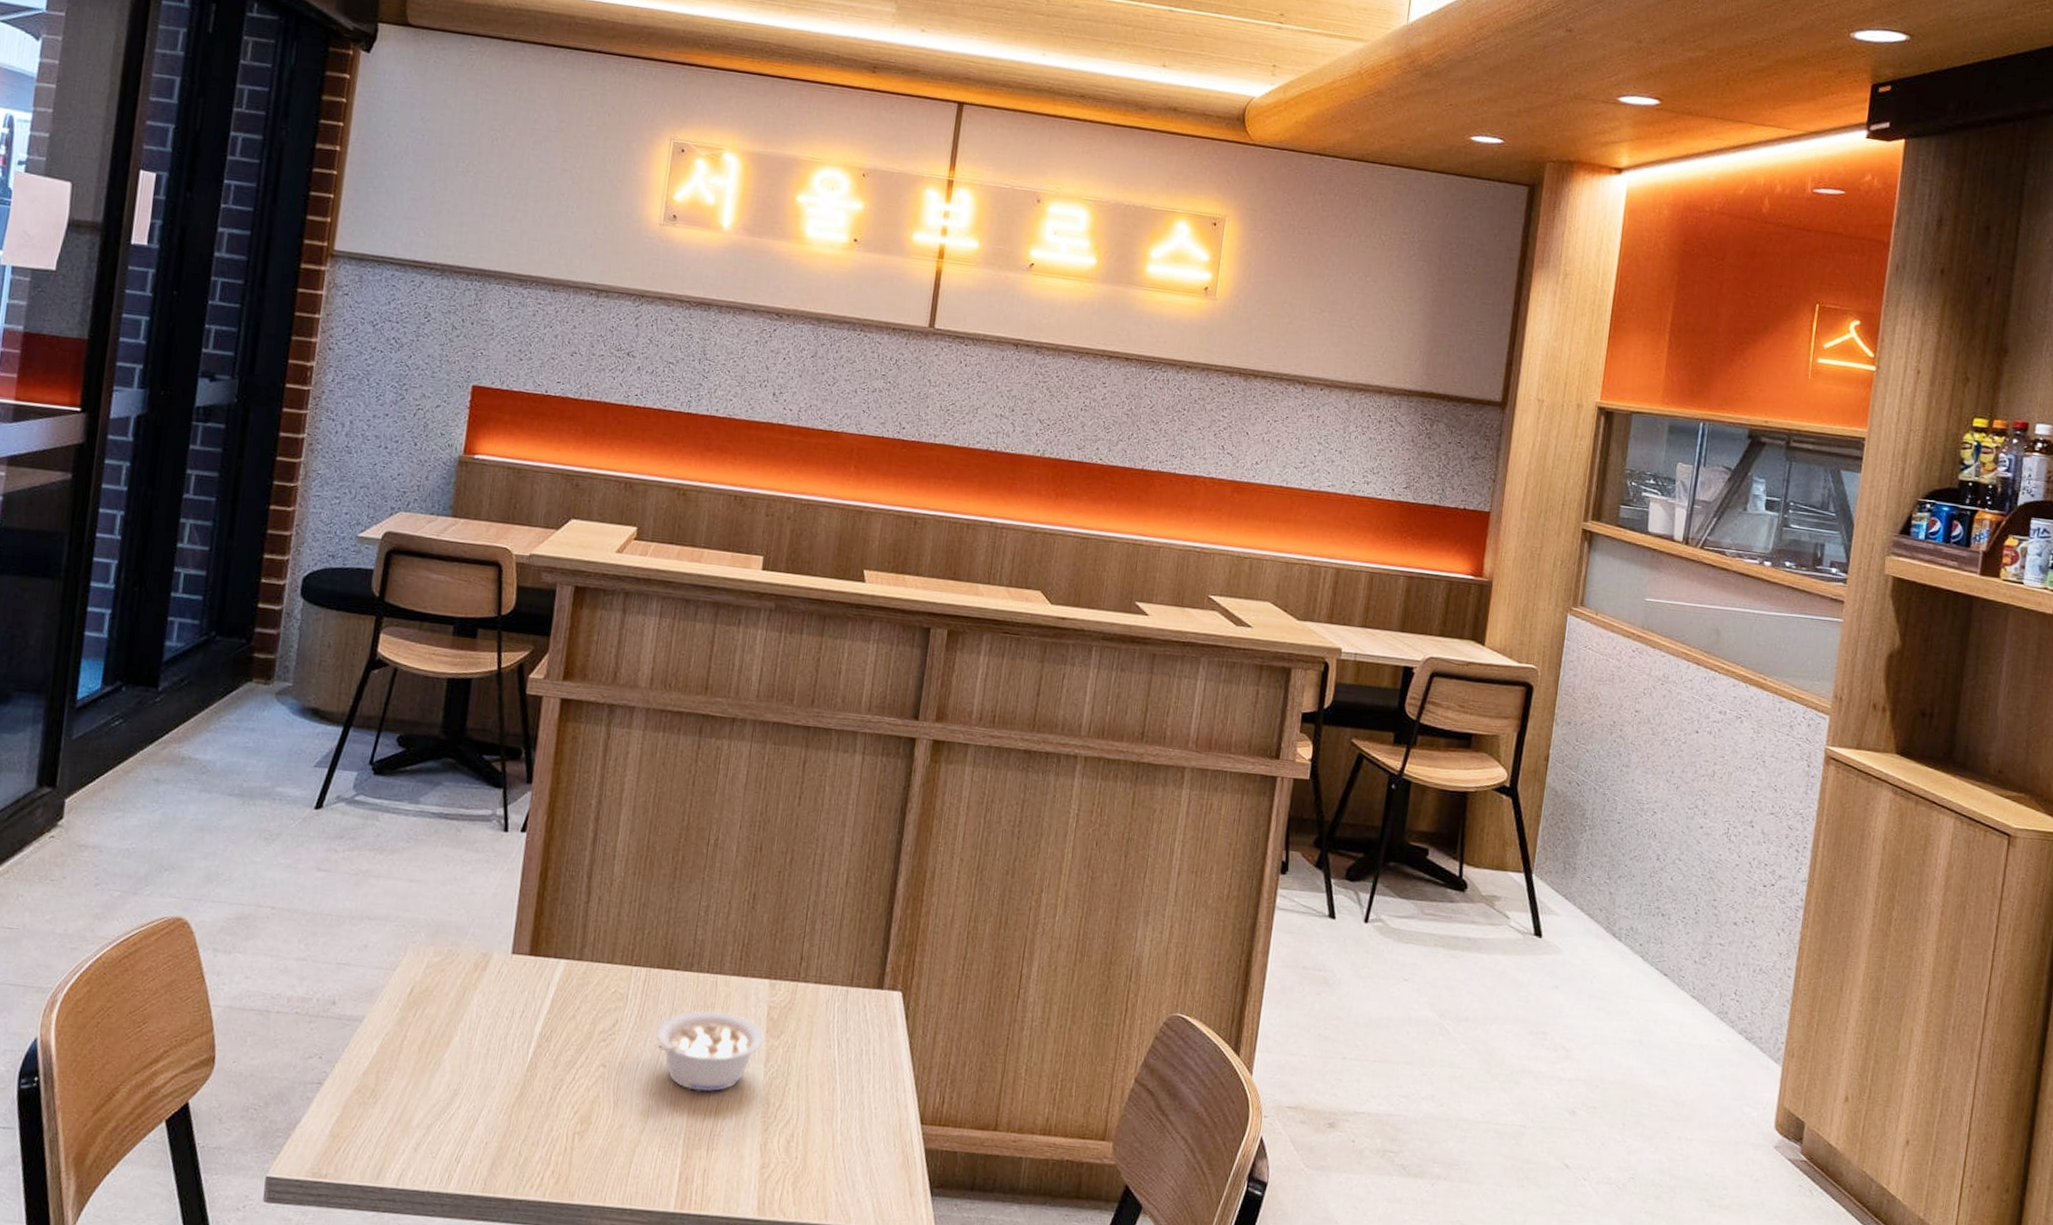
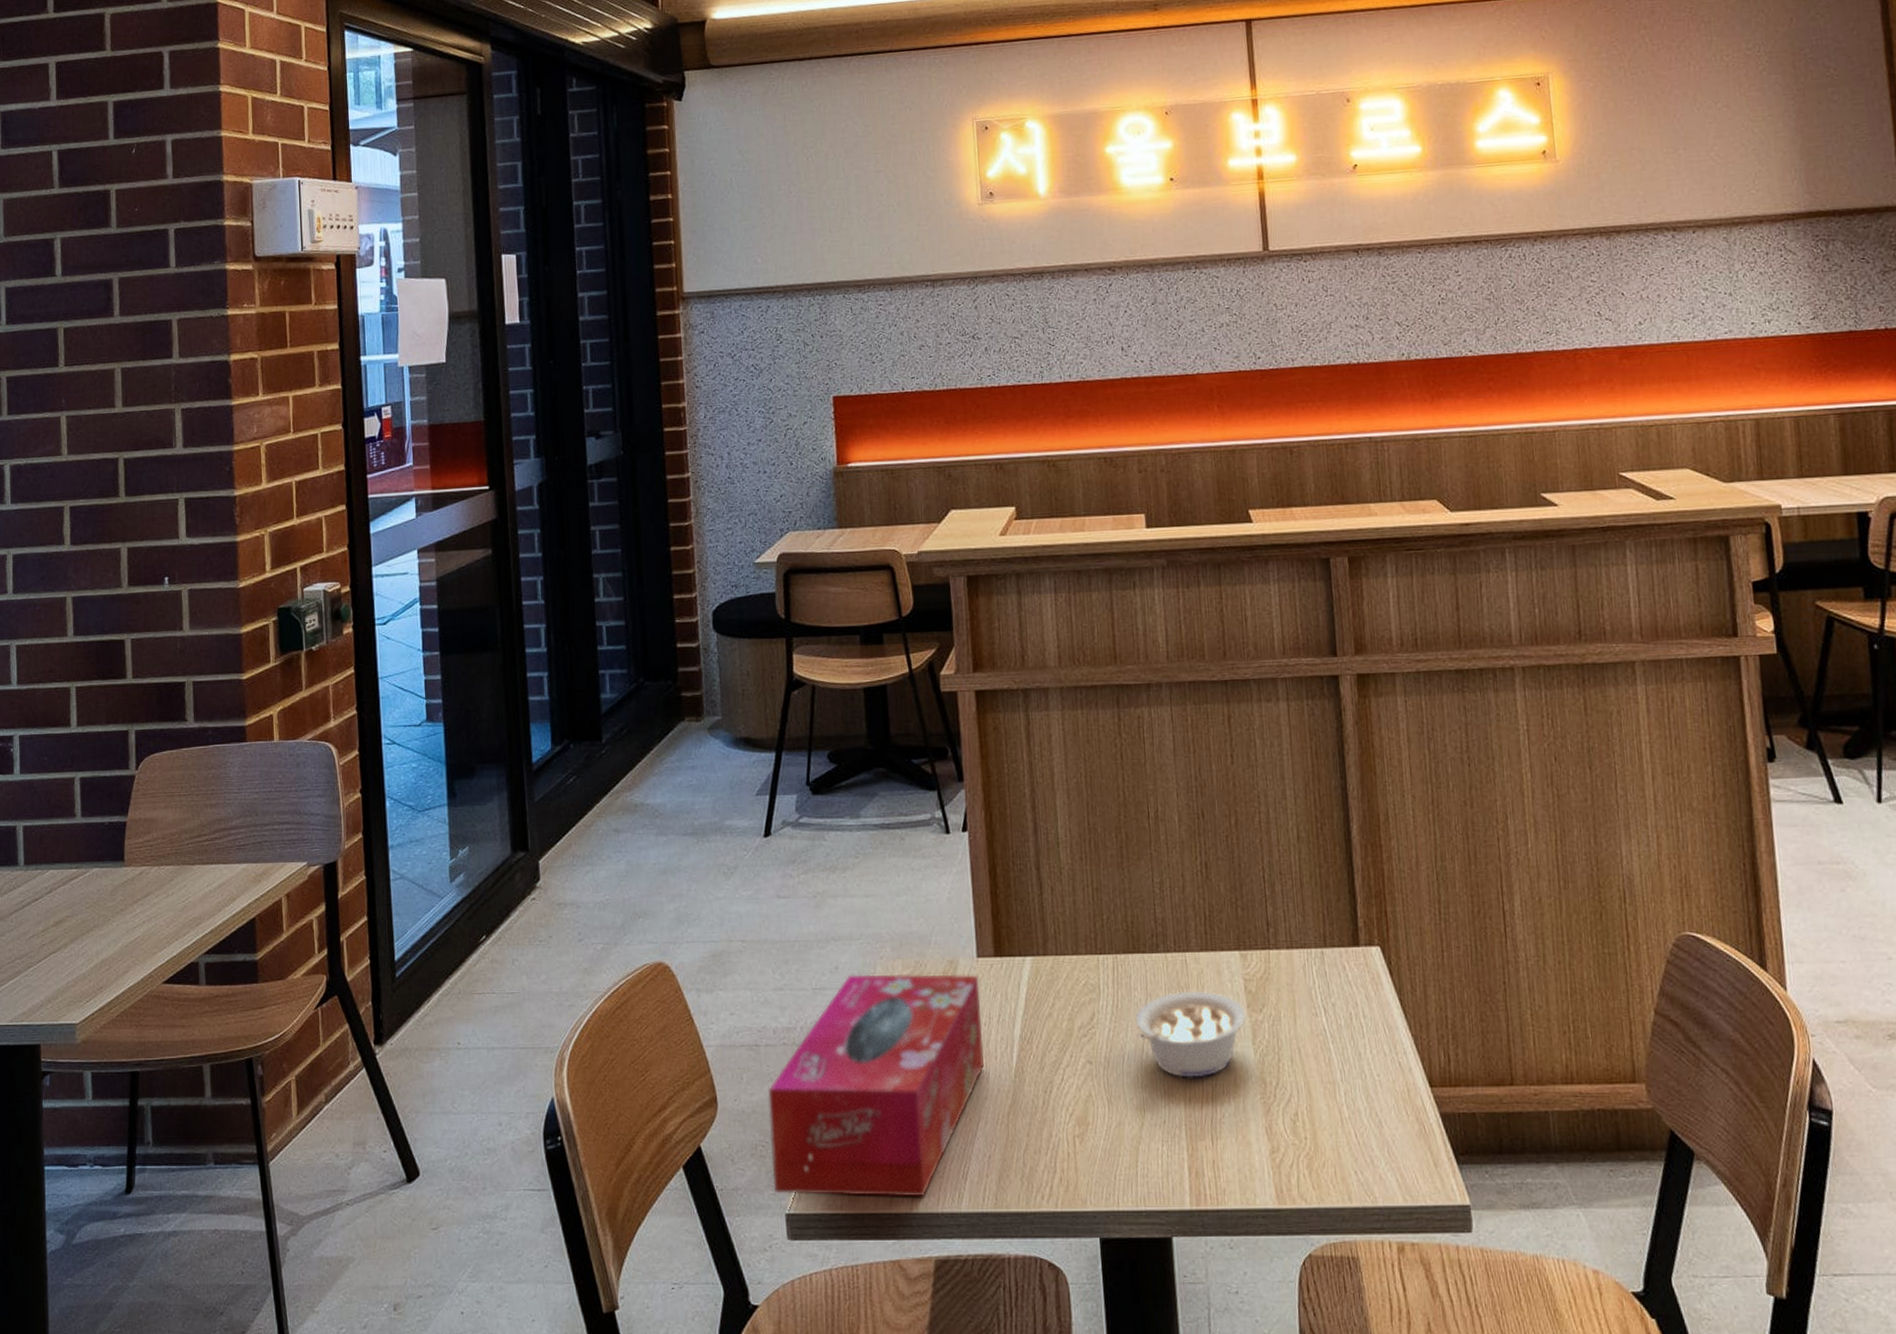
tissue box: none [258,954,510,1174] -> present [768,974,985,1197]

